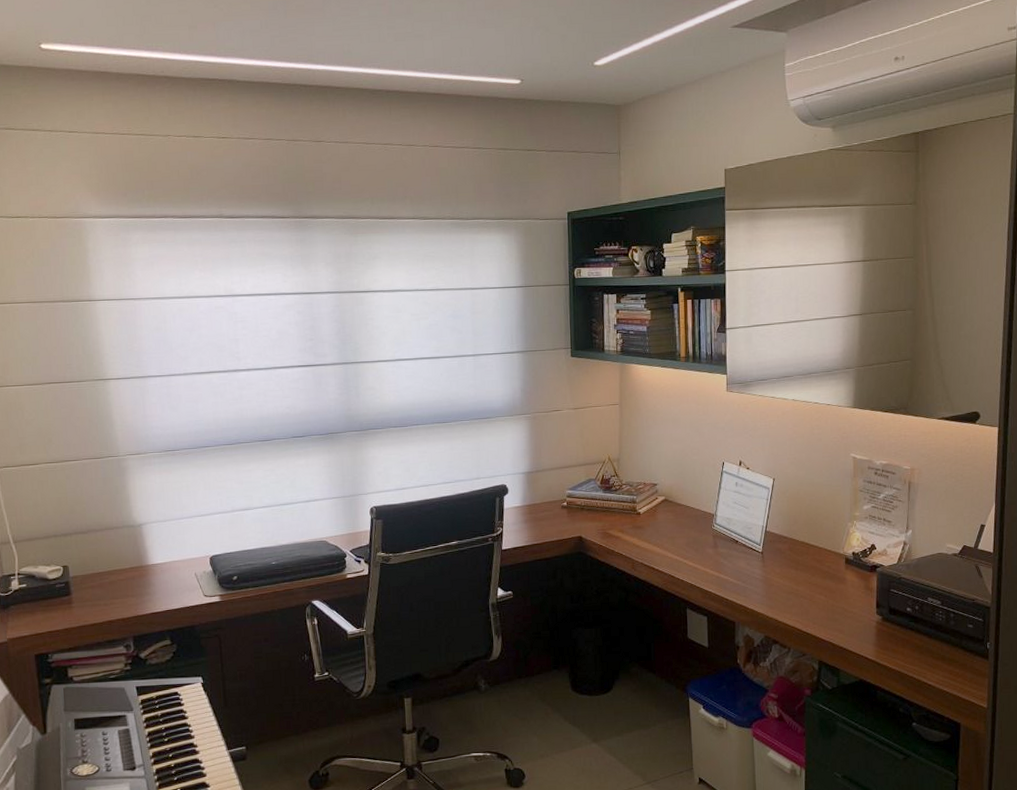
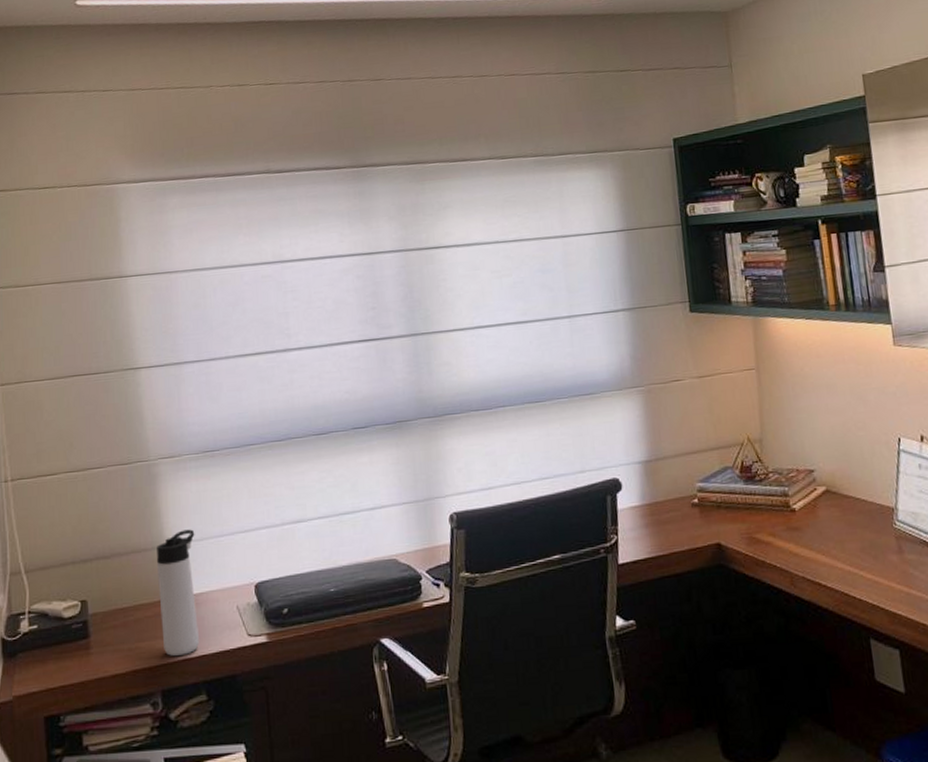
thermos bottle: none [126,512,164,610] -> present [156,529,199,656]

